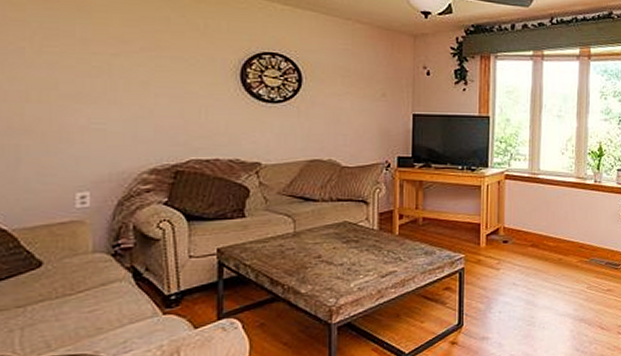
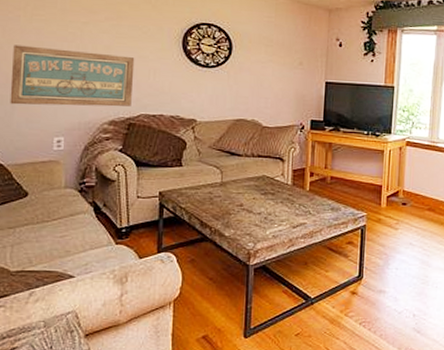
wall art: none [13,83,181,156] -> present [10,45,135,107]

